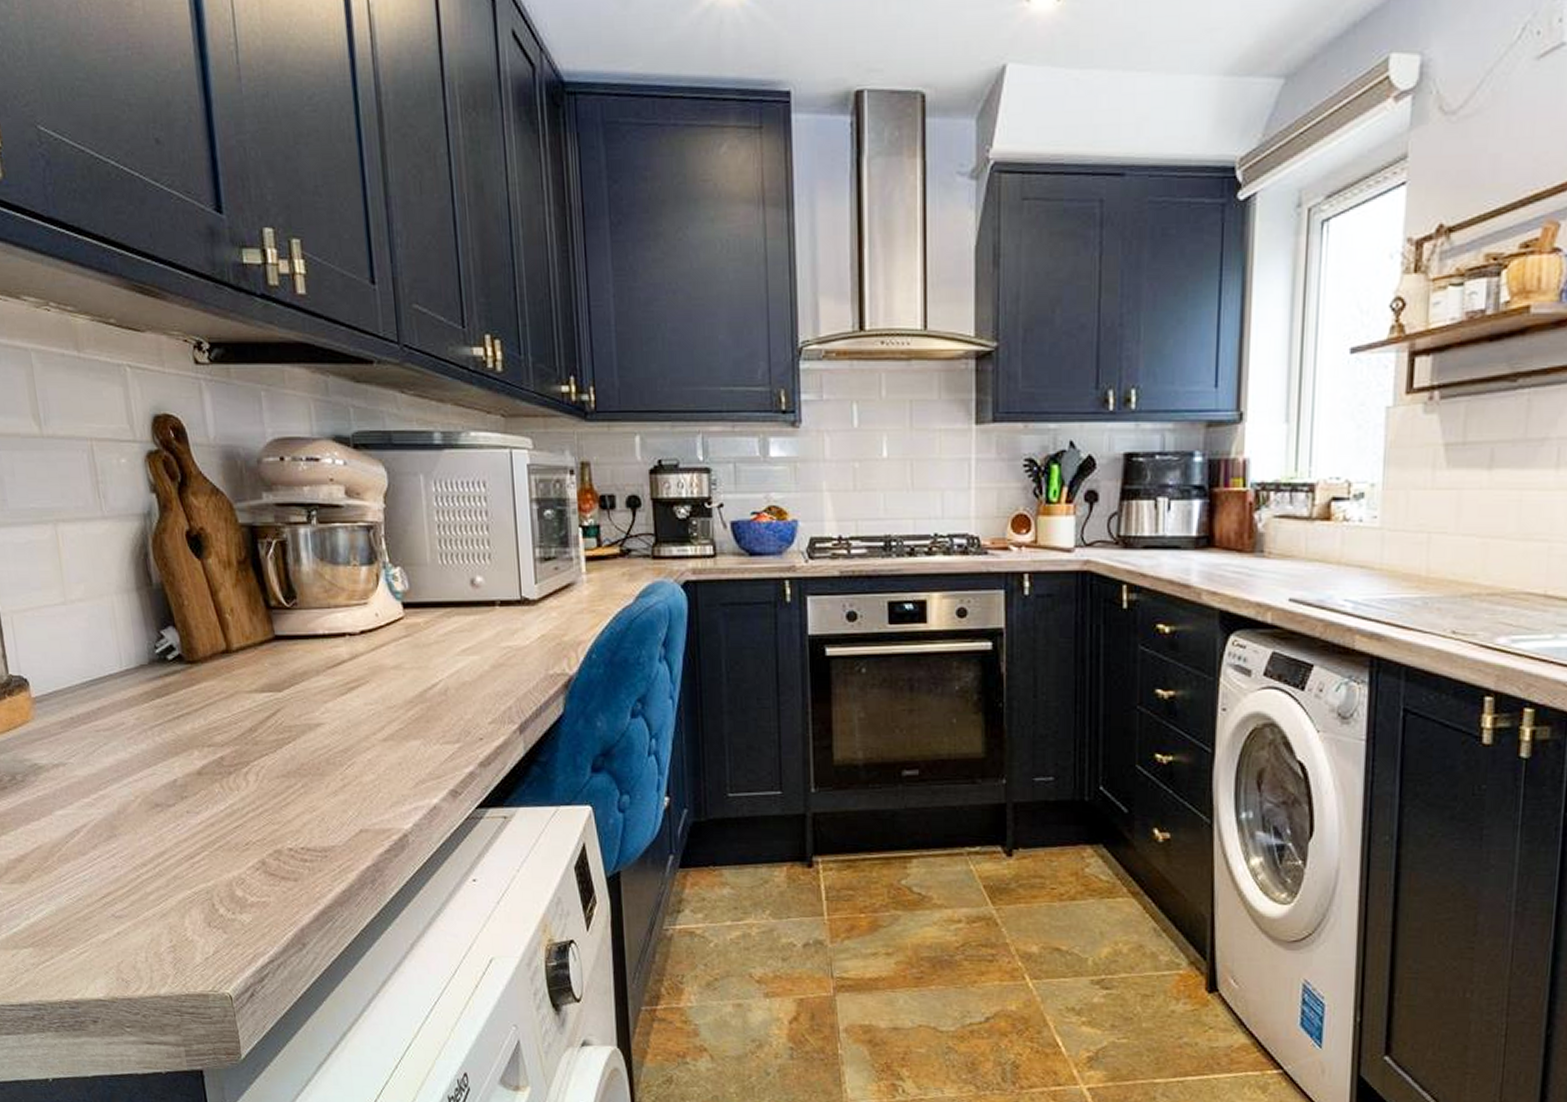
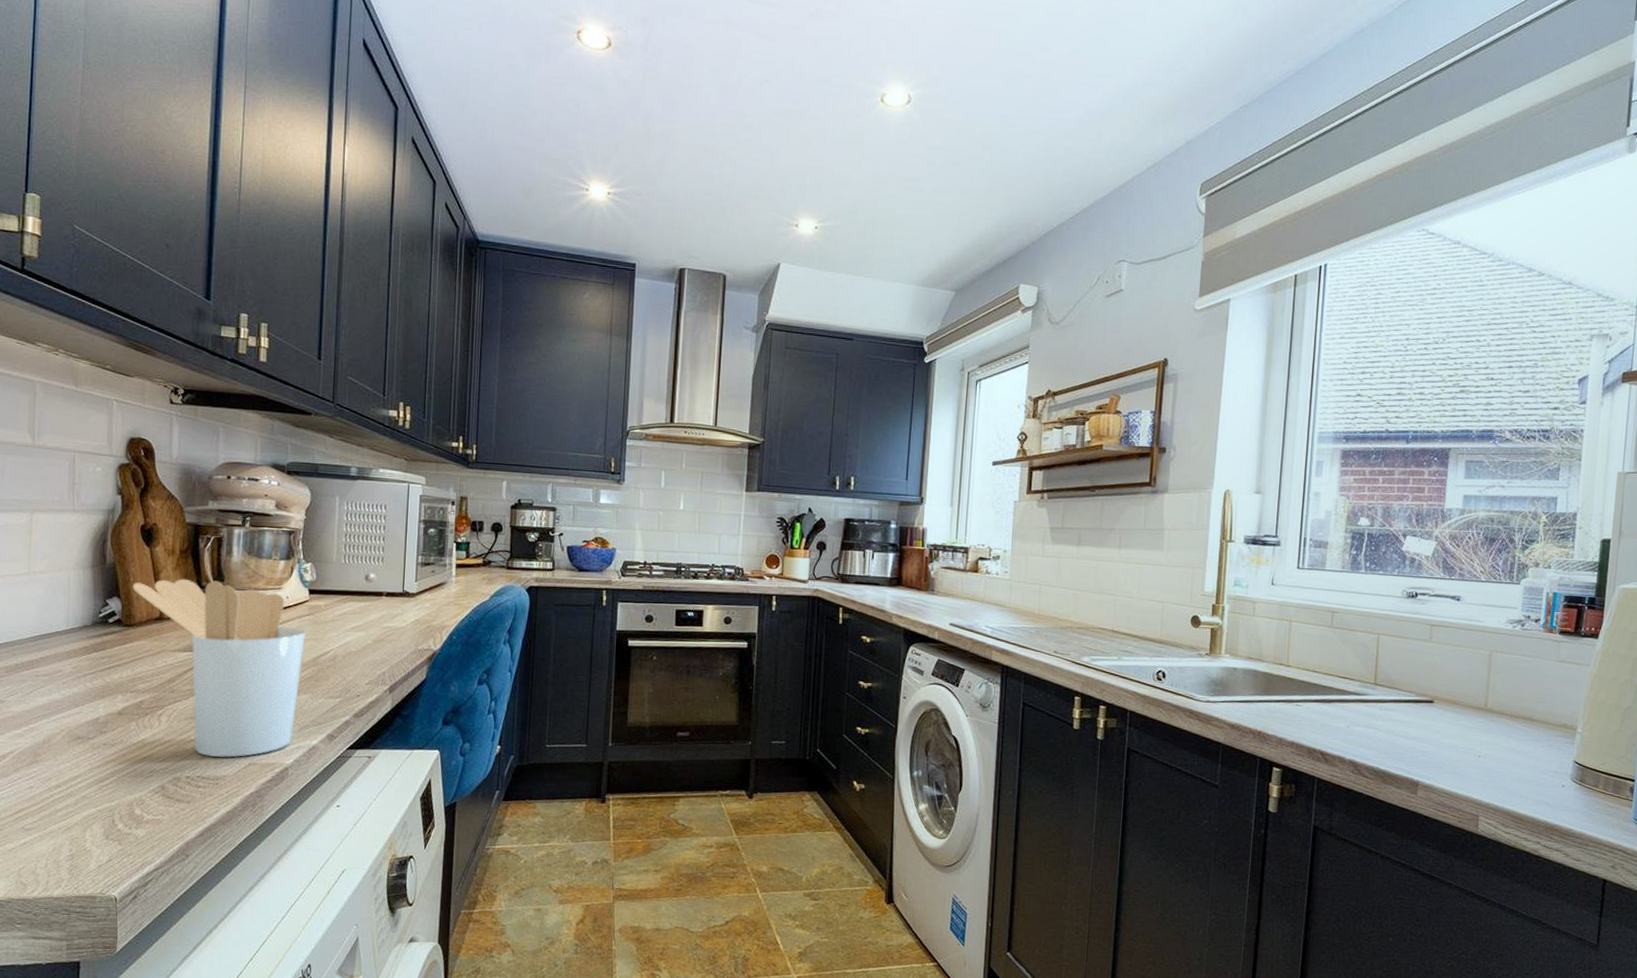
utensil holder: none [188,598,408,825] -> present [133,578,305,758]

